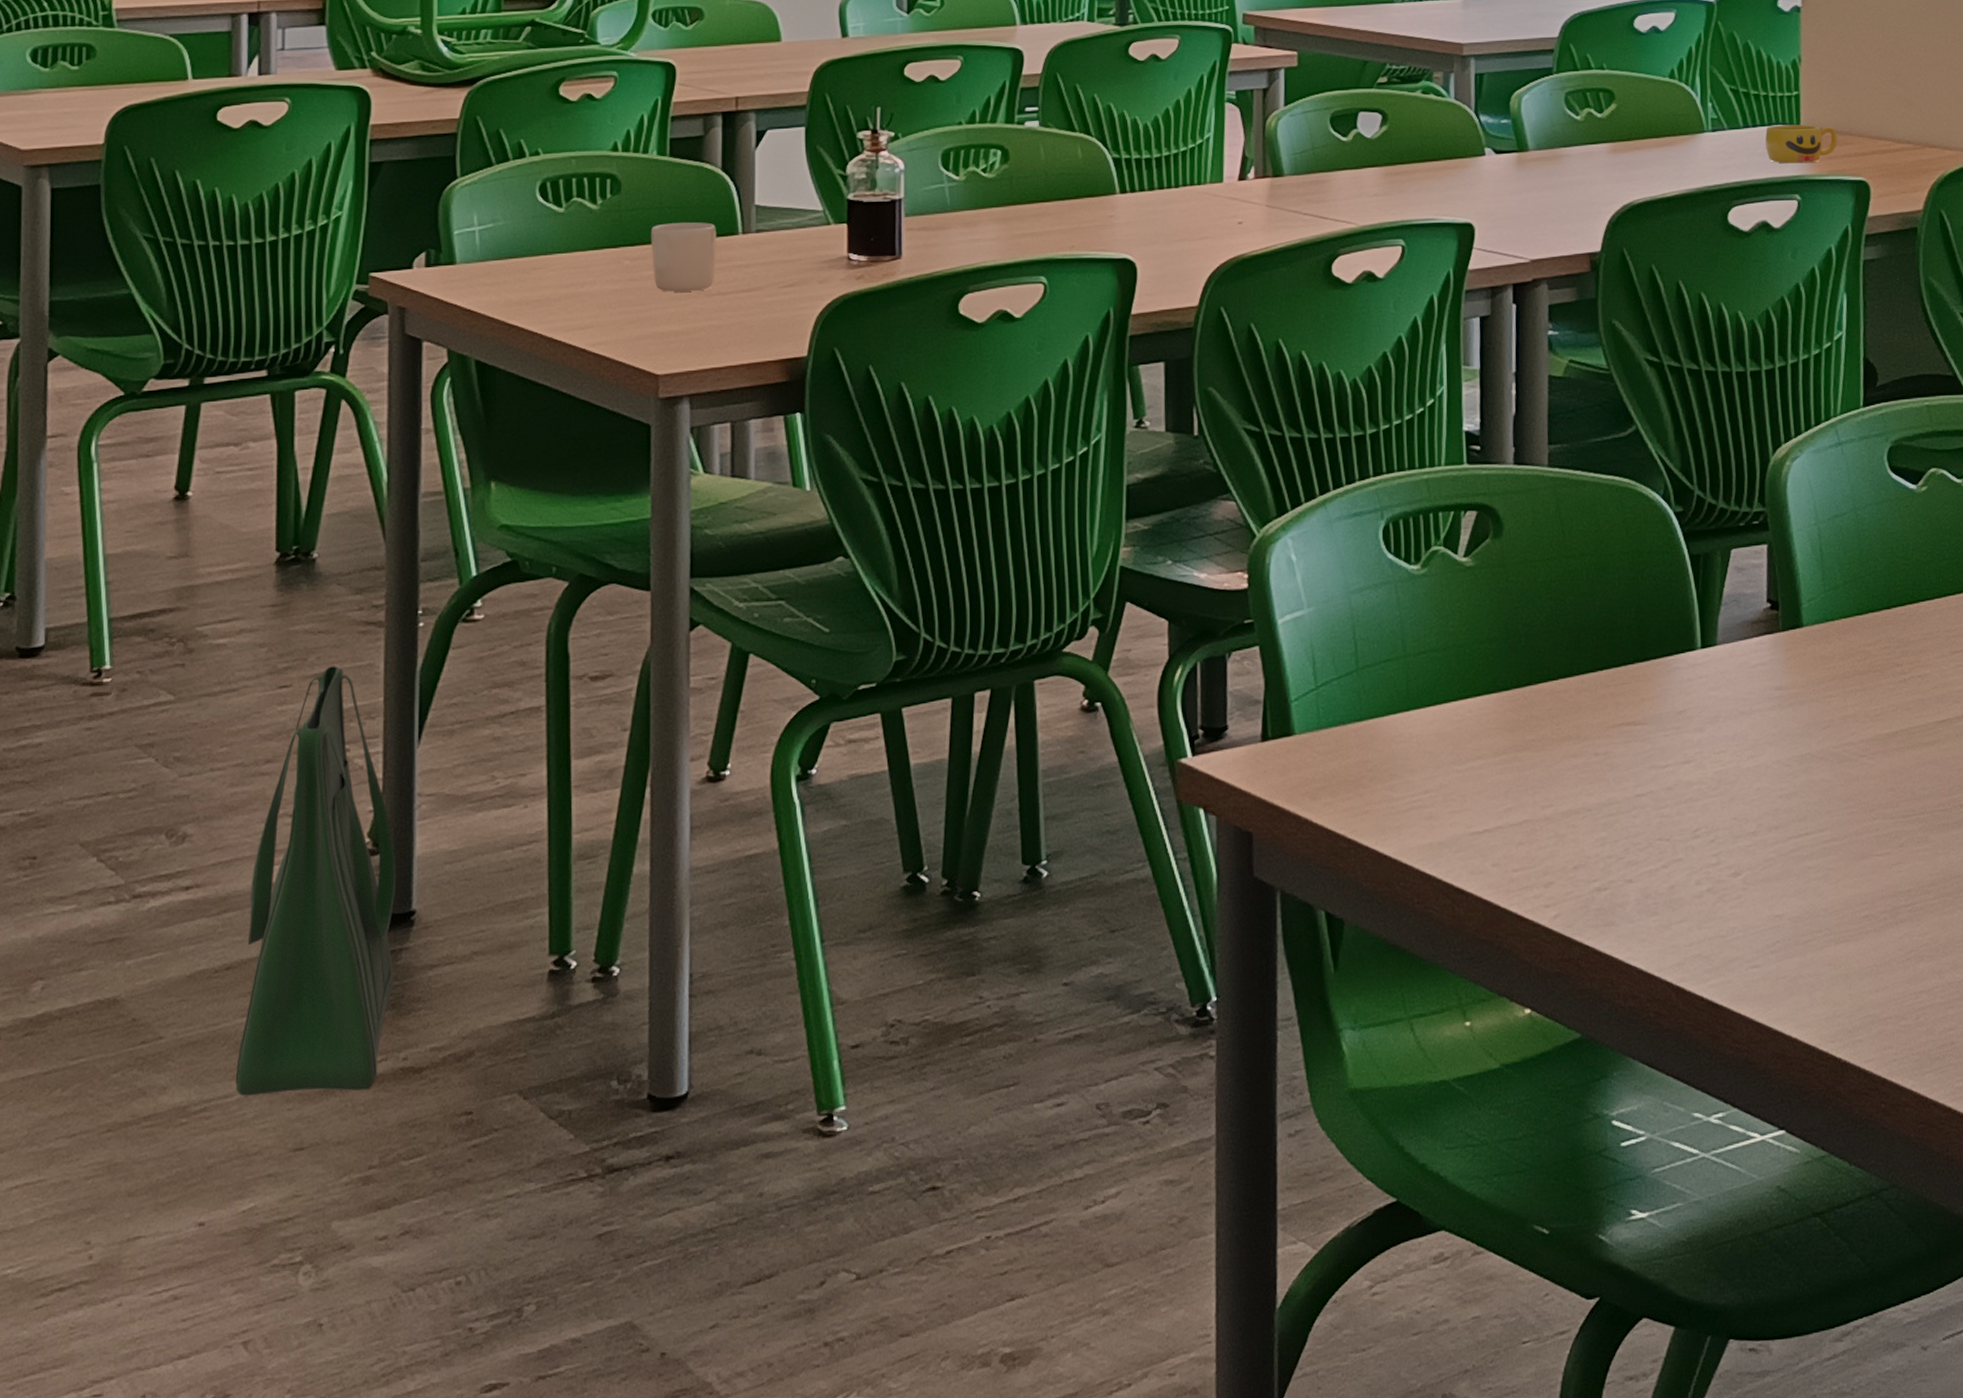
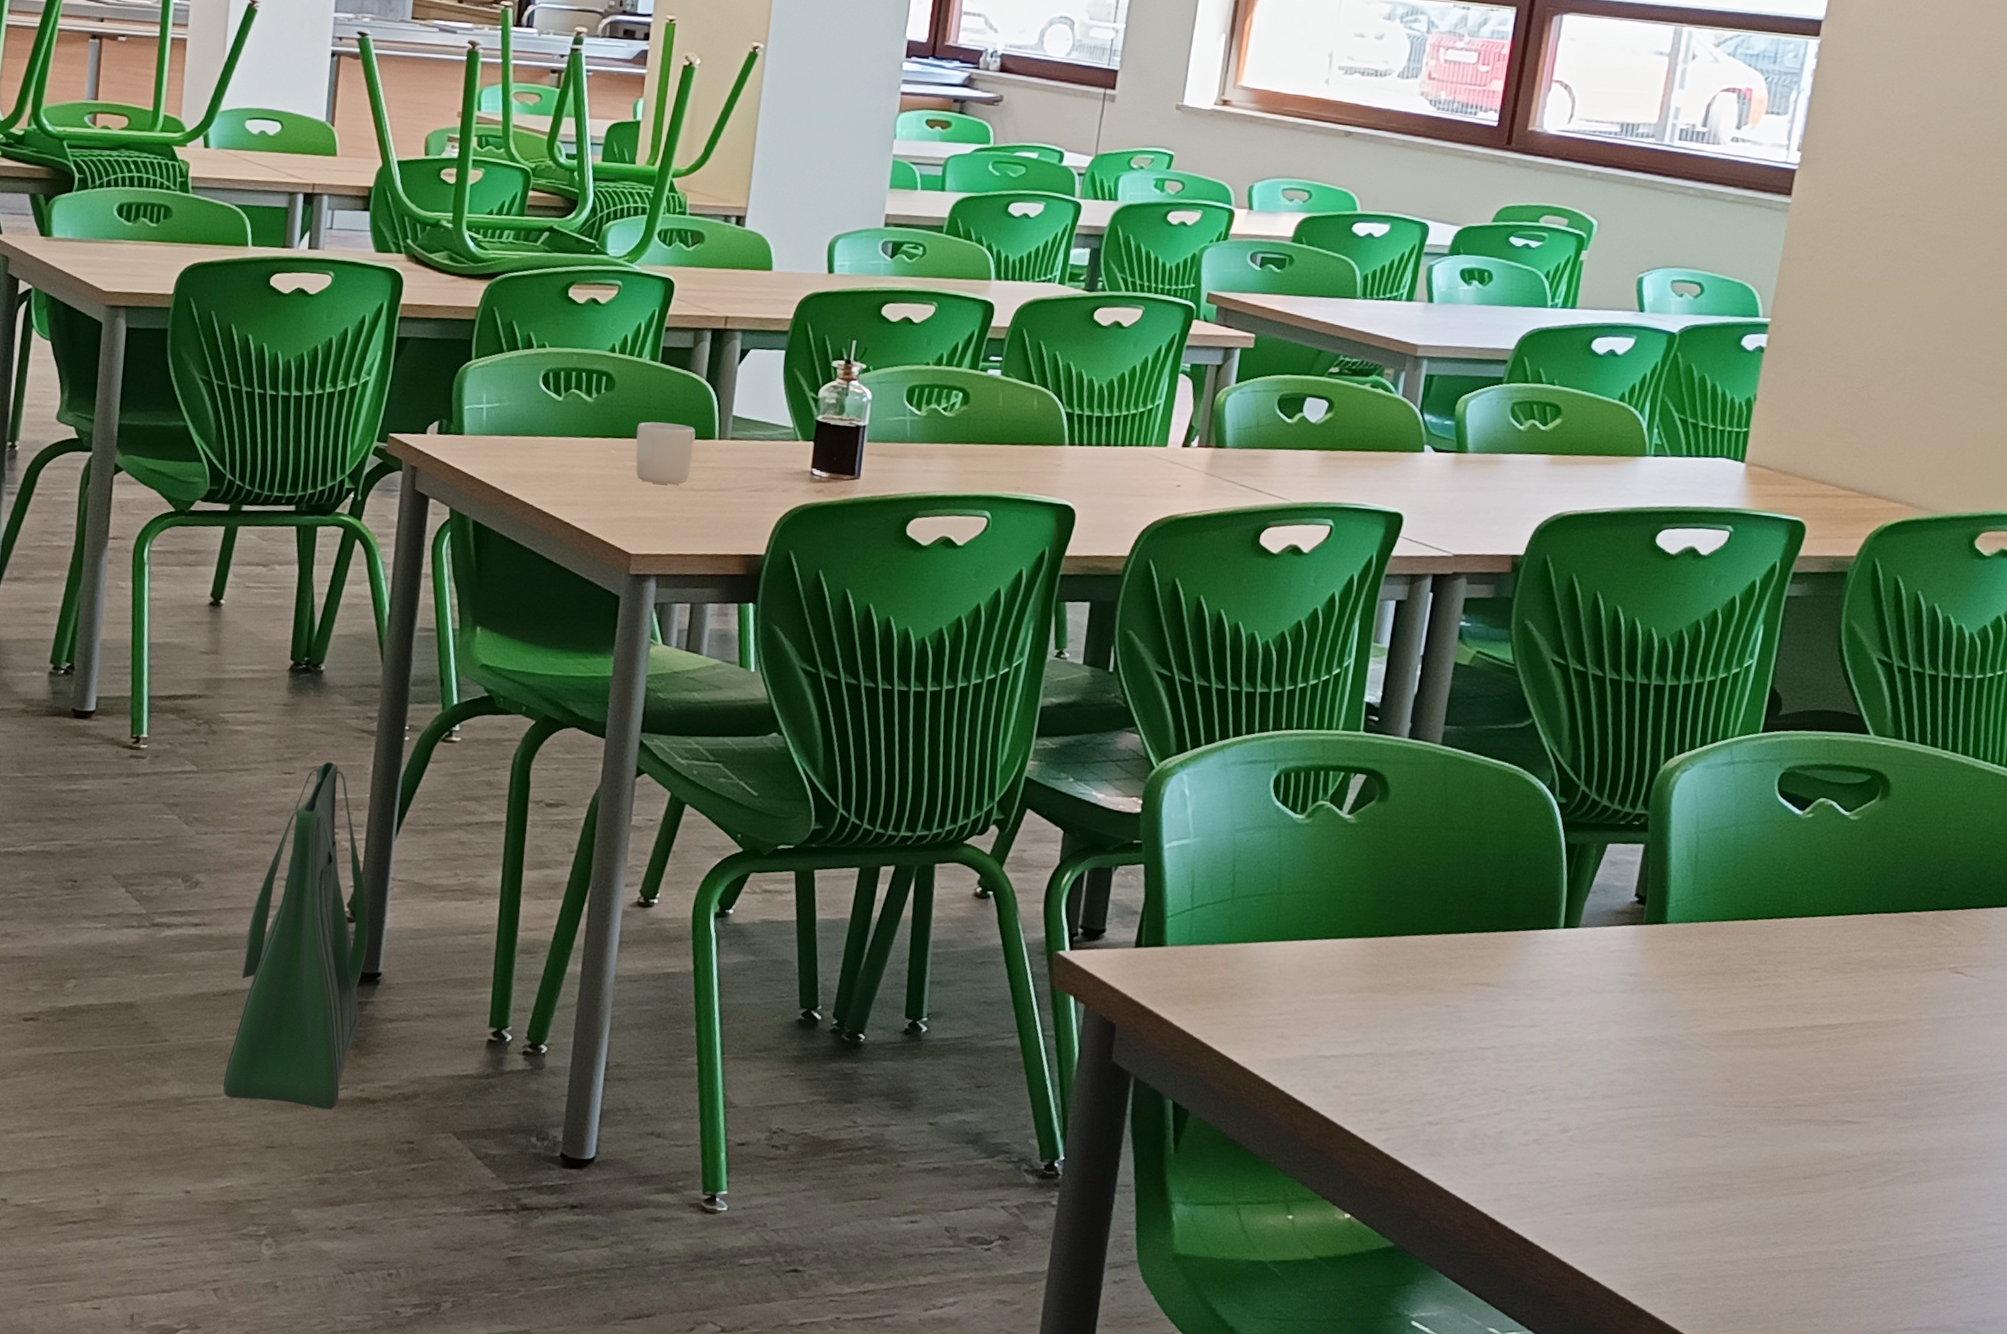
cup: present [1764,124,1837,164] -> none [1705,457,1781,498]

